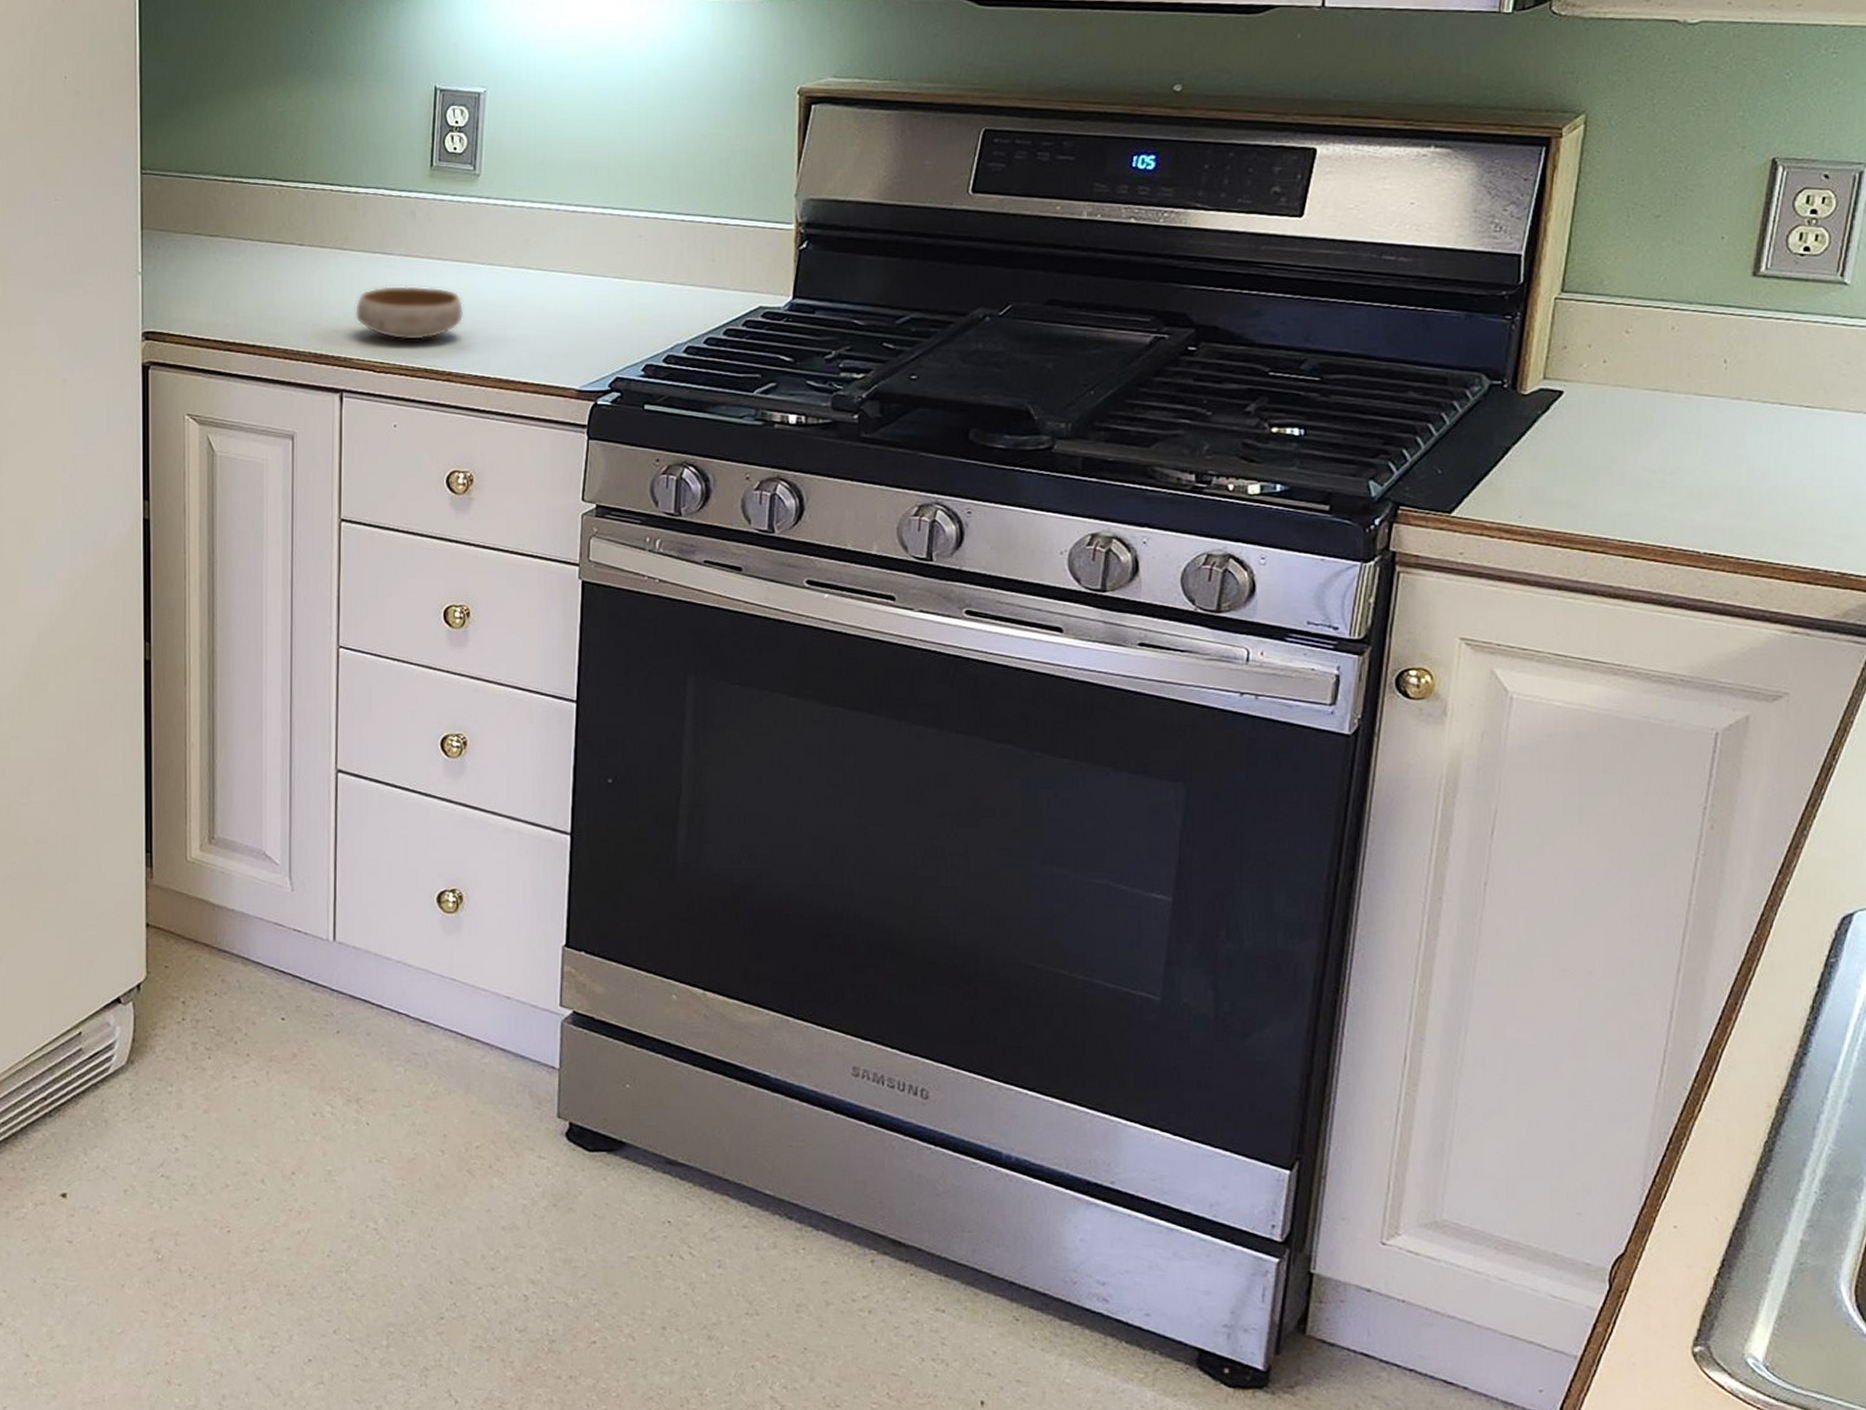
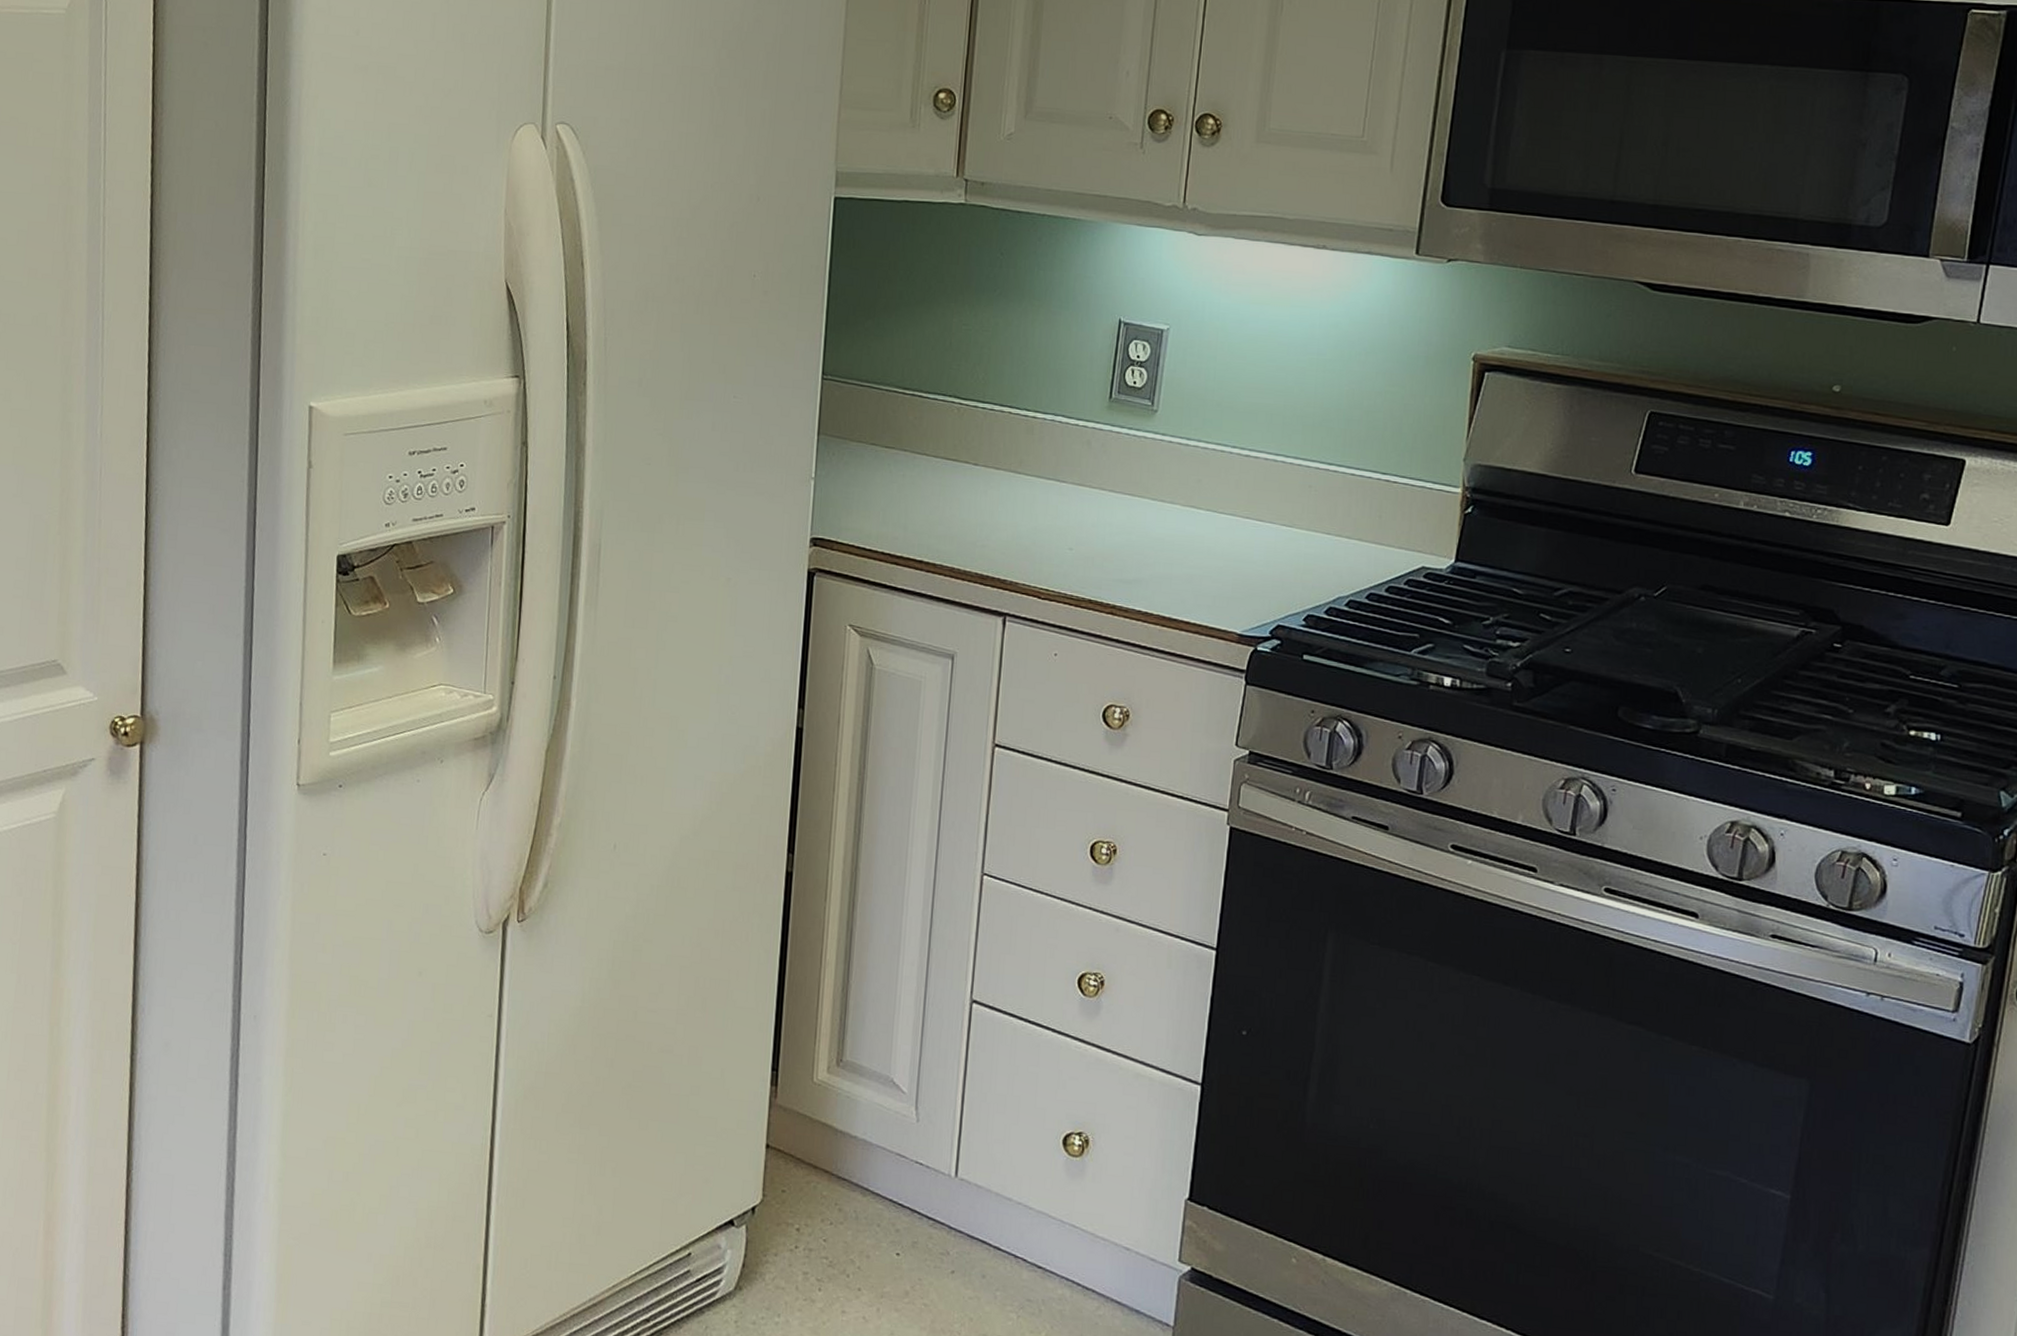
bowl: present [354,285,464,341] -> none [1023,513,1132,571]

